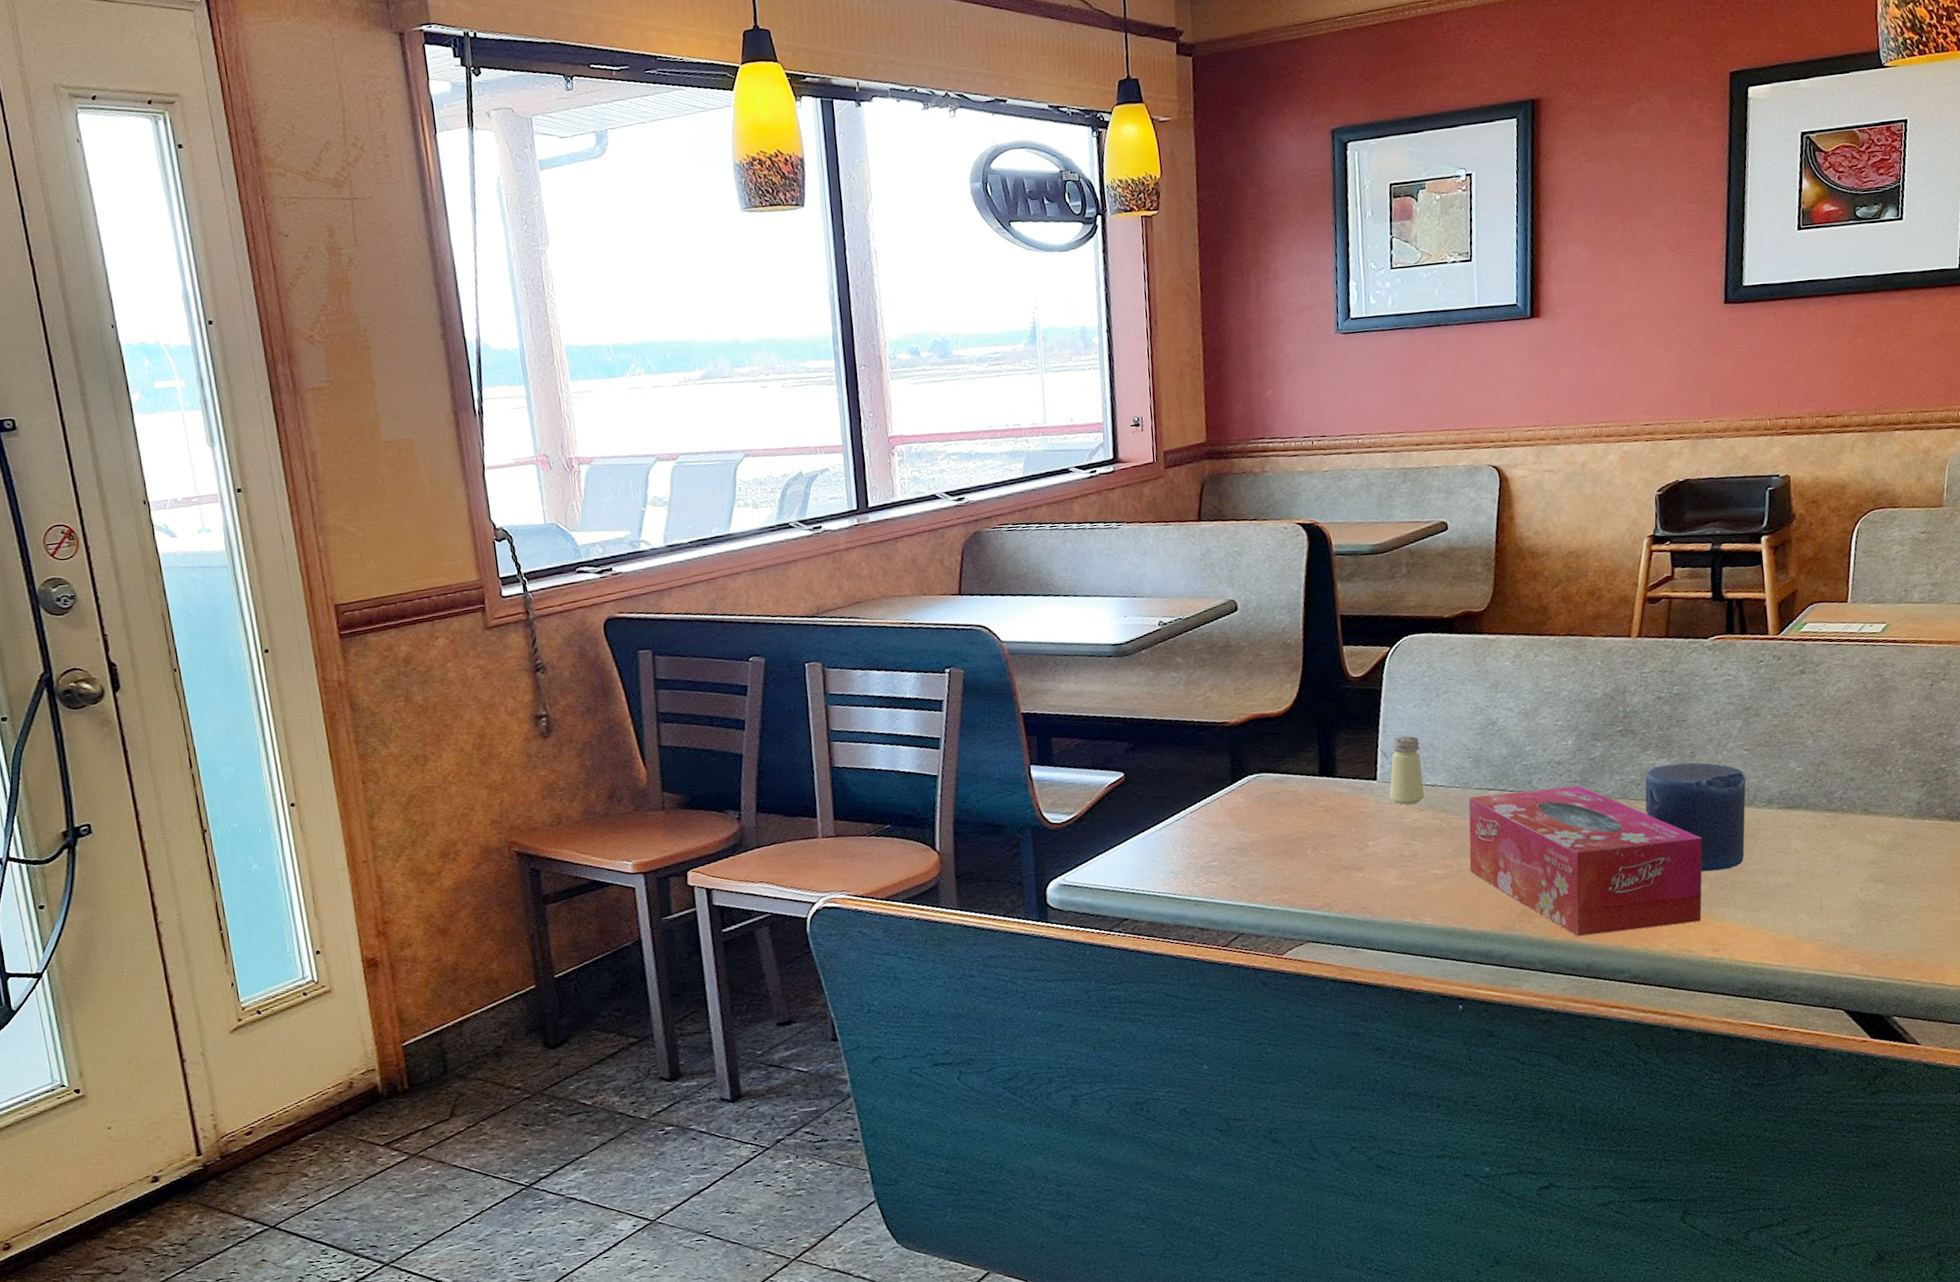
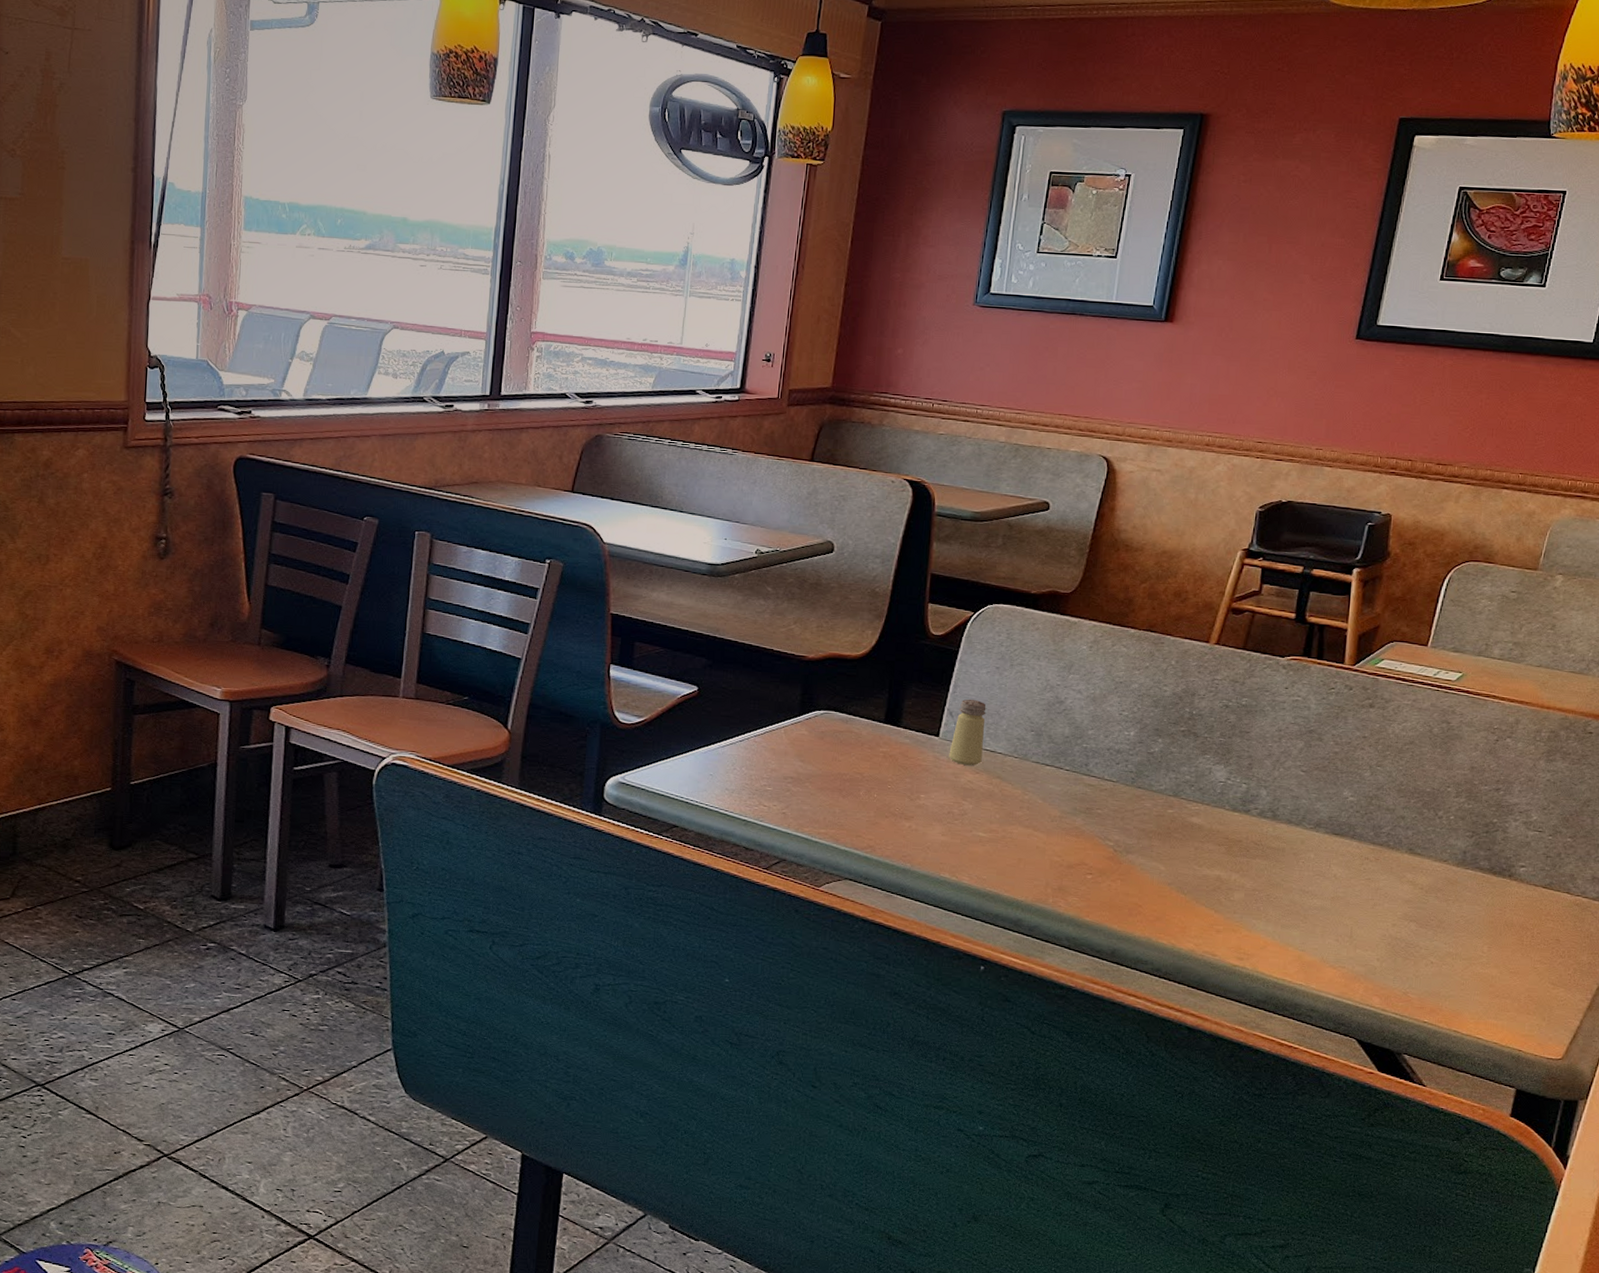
tissue box: present [1468,785,1703,936] -> none [1014,768,1246,928]
candle: present [1645,762,1746,872] -> none [1194,771,1299,883]

